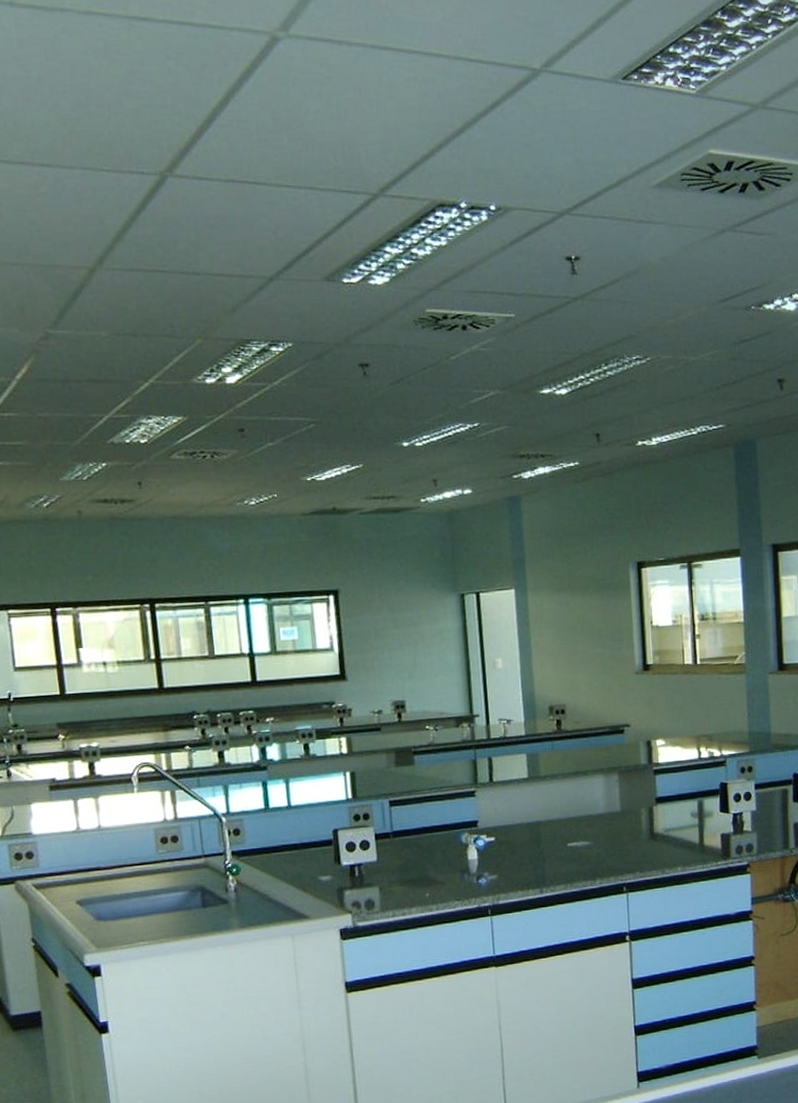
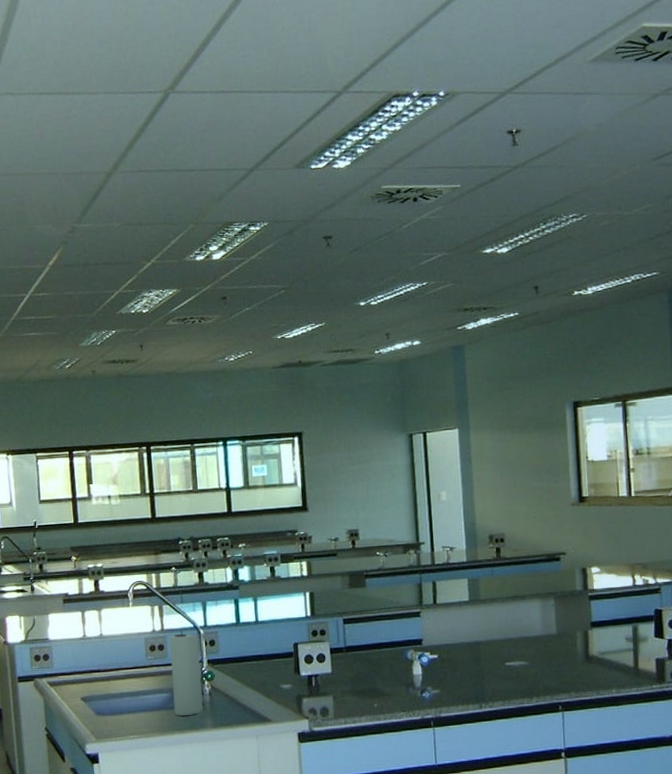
paper towel roll: none [185,821,228,917] -> present [169,633,203,716]

